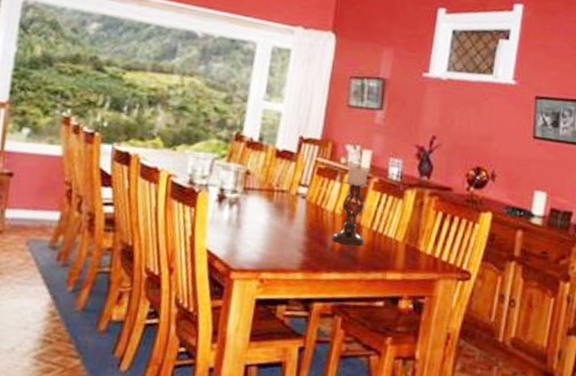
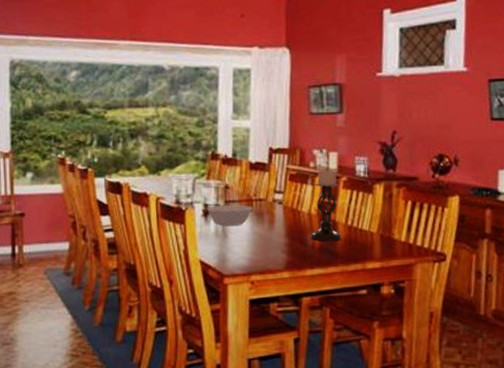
bowl: none [223,191,273,217] -> present [207,205,253,227]

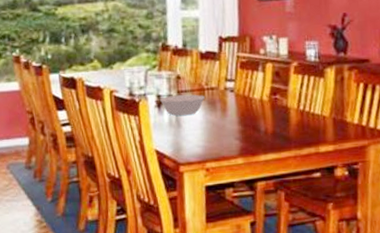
candle holder: present [311,168,342,242] -> none [263,54,295,127]

